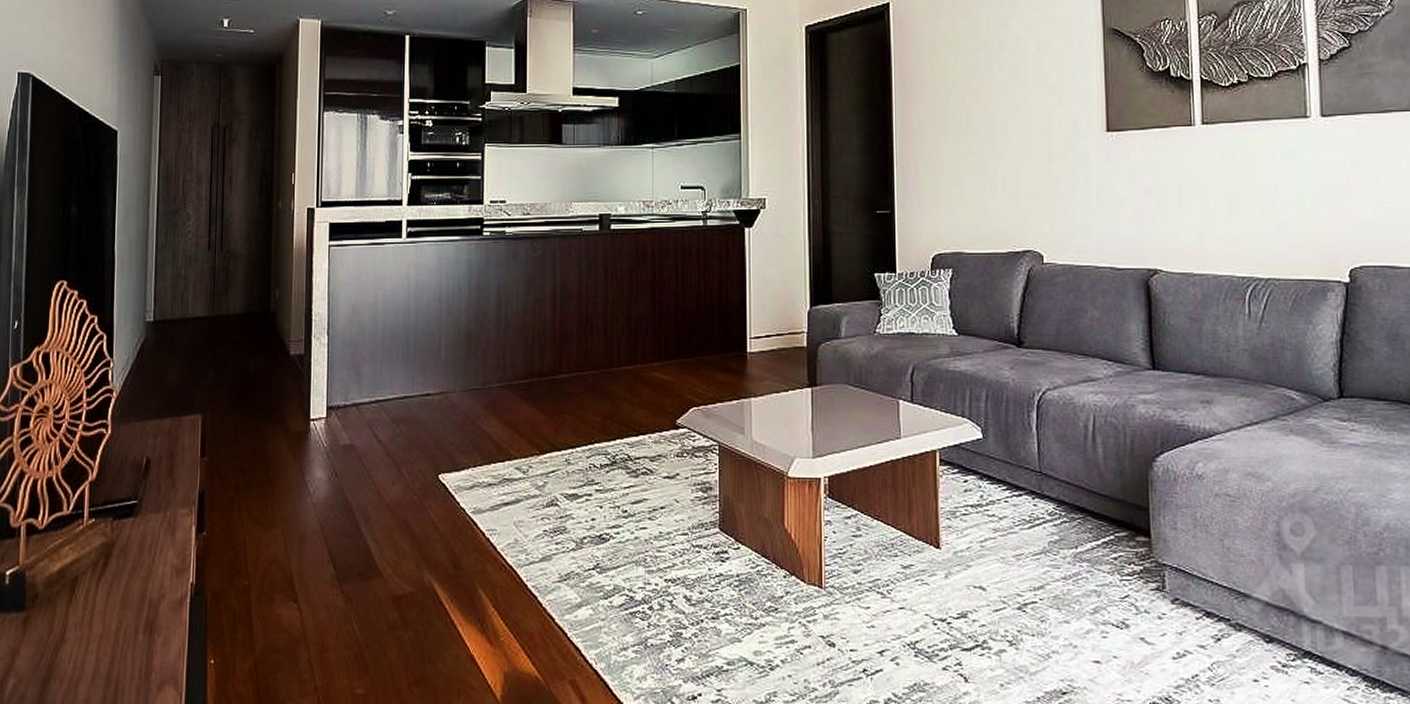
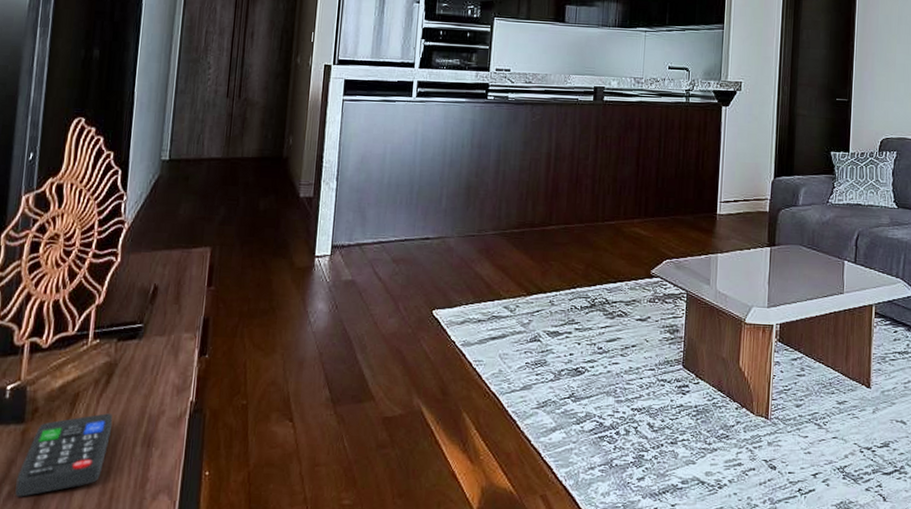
remote control: none [20,598,113,690] -> present [15,413,113,497]

